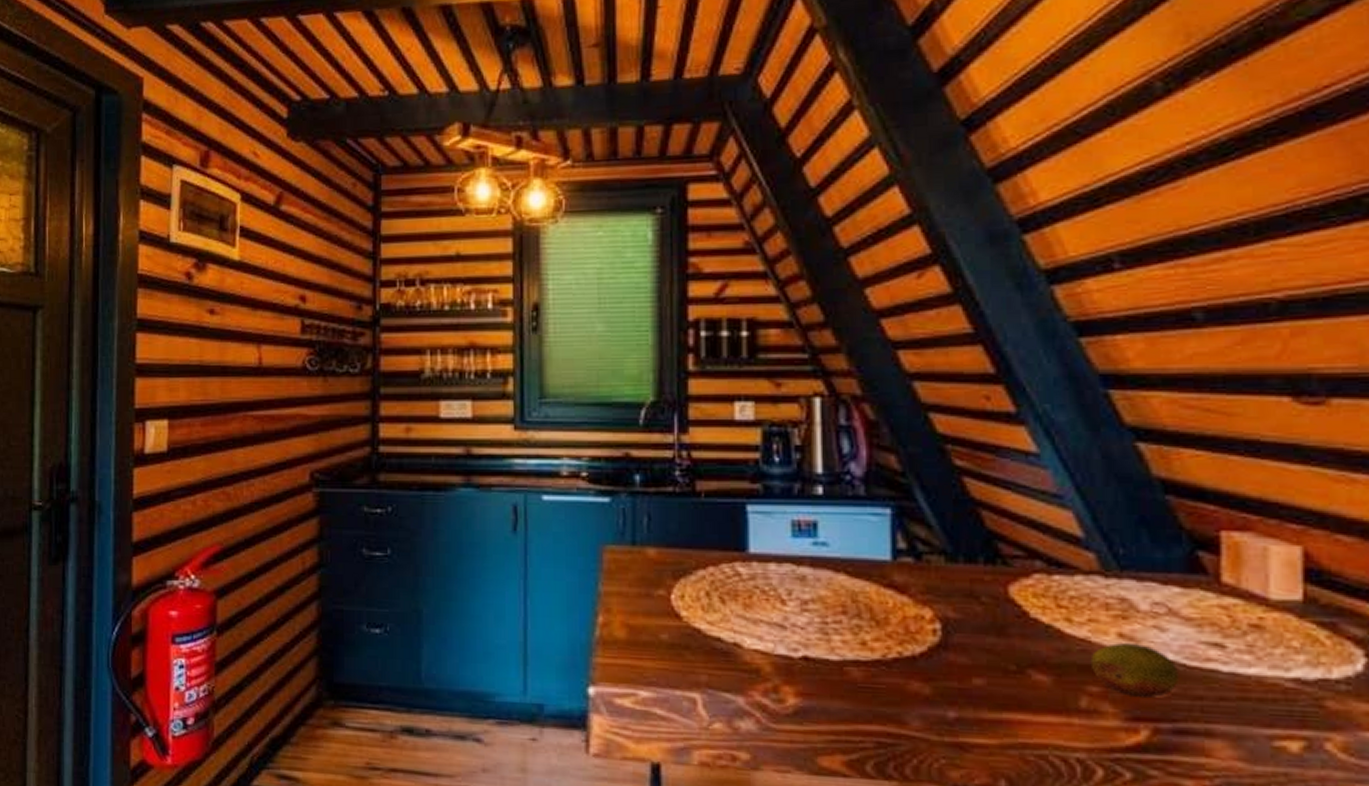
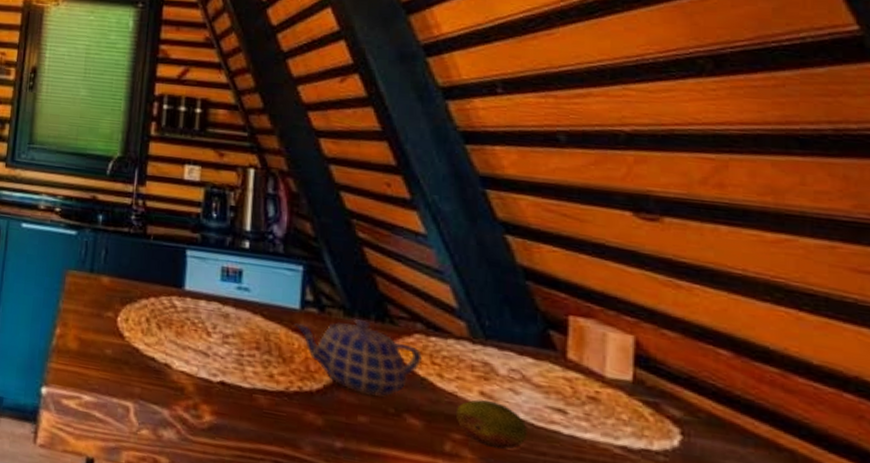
teapot: none [887,565,1046,653] -> present [295,319,423,397]

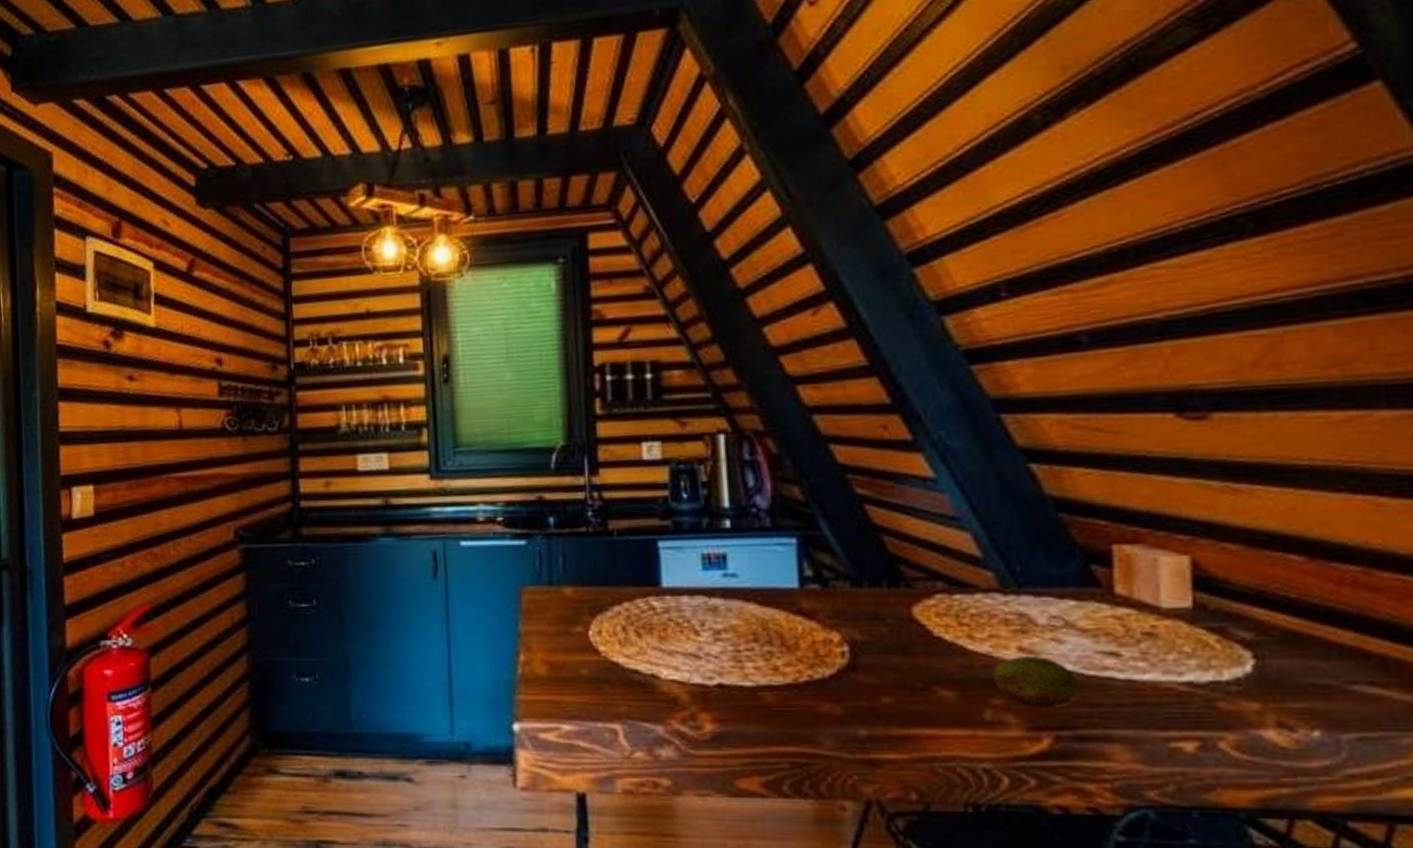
teapot: present [295,319,423,397] -> none [795,588,949,673]

